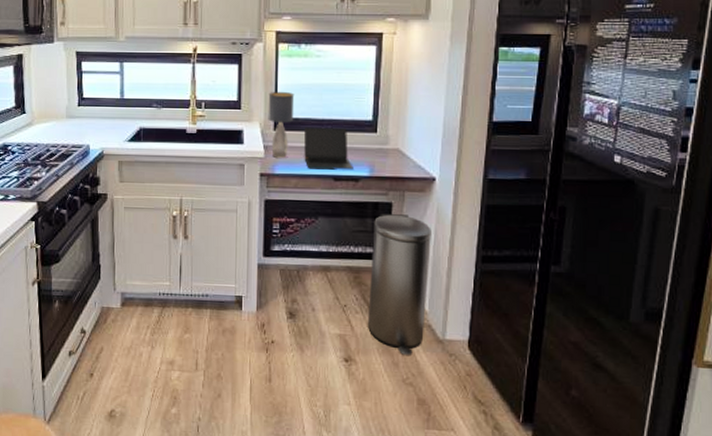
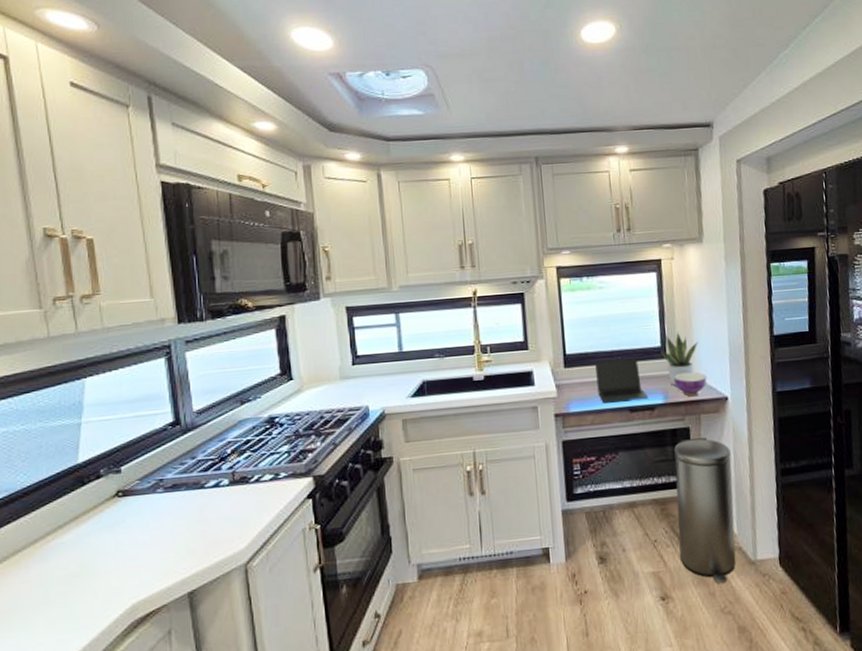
table lamp: present [268,91,295,159] -> none [555,326,584,397]
potted plant: none [372,106,411,161] -> present [661,330,698,386]
bowl: none [382,149,416,172] -> present [674,372,707,396]

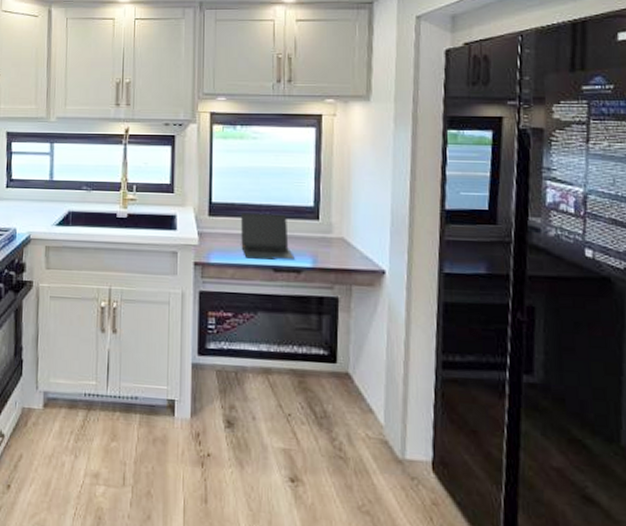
potted plant: present [661,330,698,386] -> none [313,192,356,251]
bowl: present [674,372,707,396] -> none [325,238,363,263]
pedal bin: present [674,438,736,583] -> none [316,310,384,477]

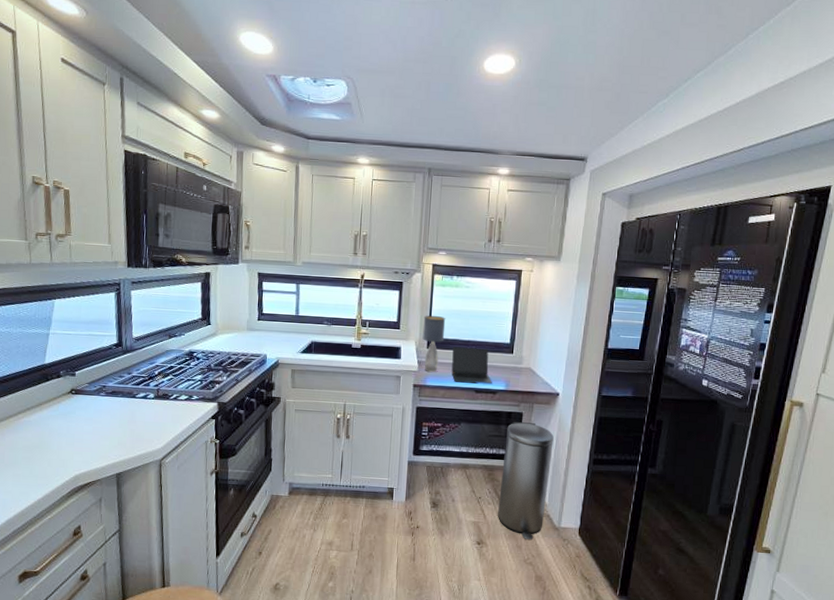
table lamp: none [202,174,230,247] -> present [422,315,446,373]
pedal bin: none [316,310,384,477] -> present [498,422,554,540]

